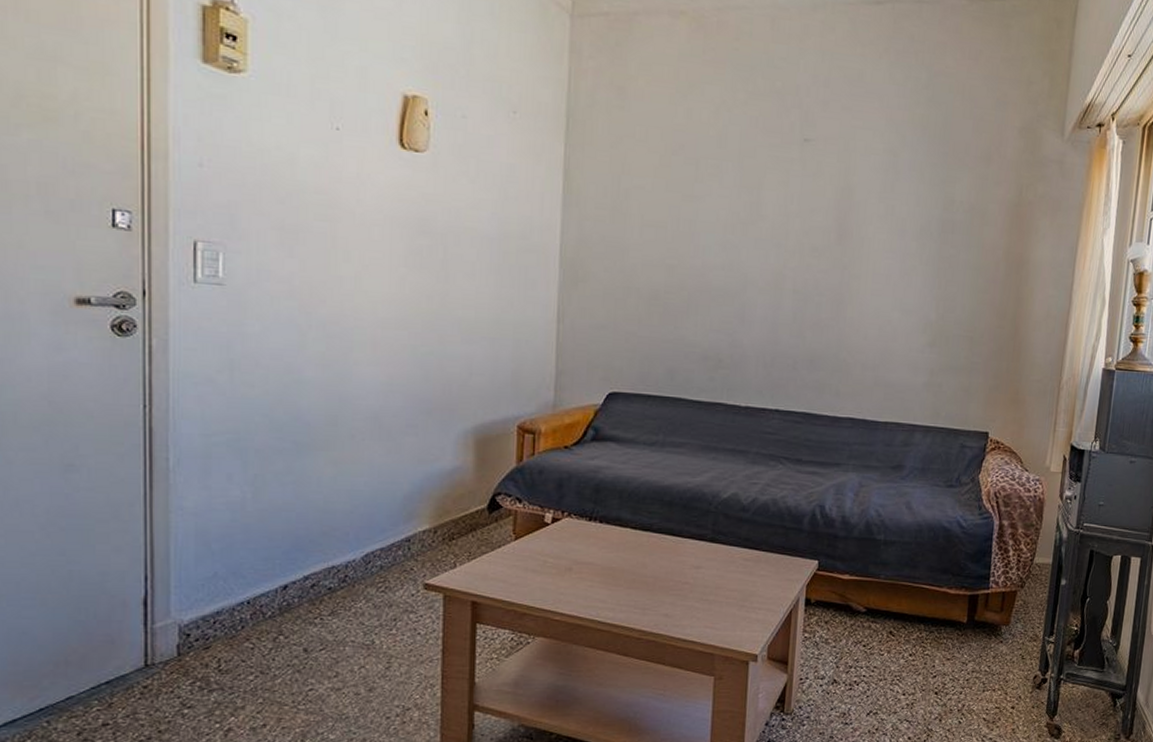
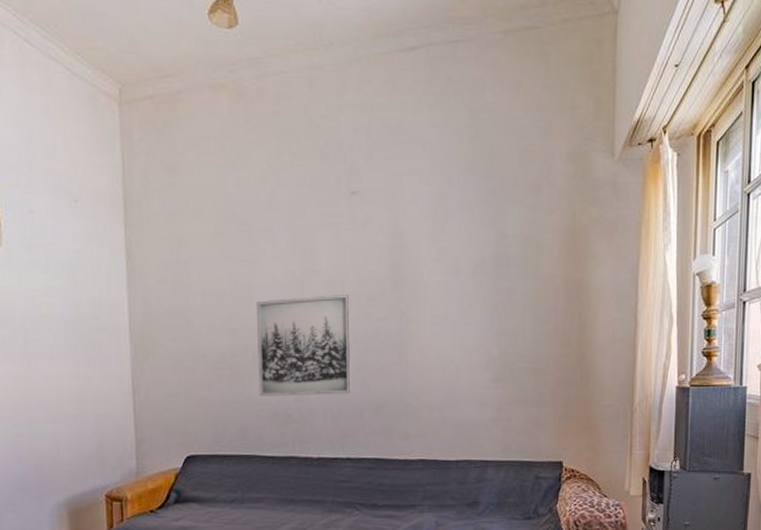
wall art: none [691,239,794,345] -> present [257,295,353,397]

